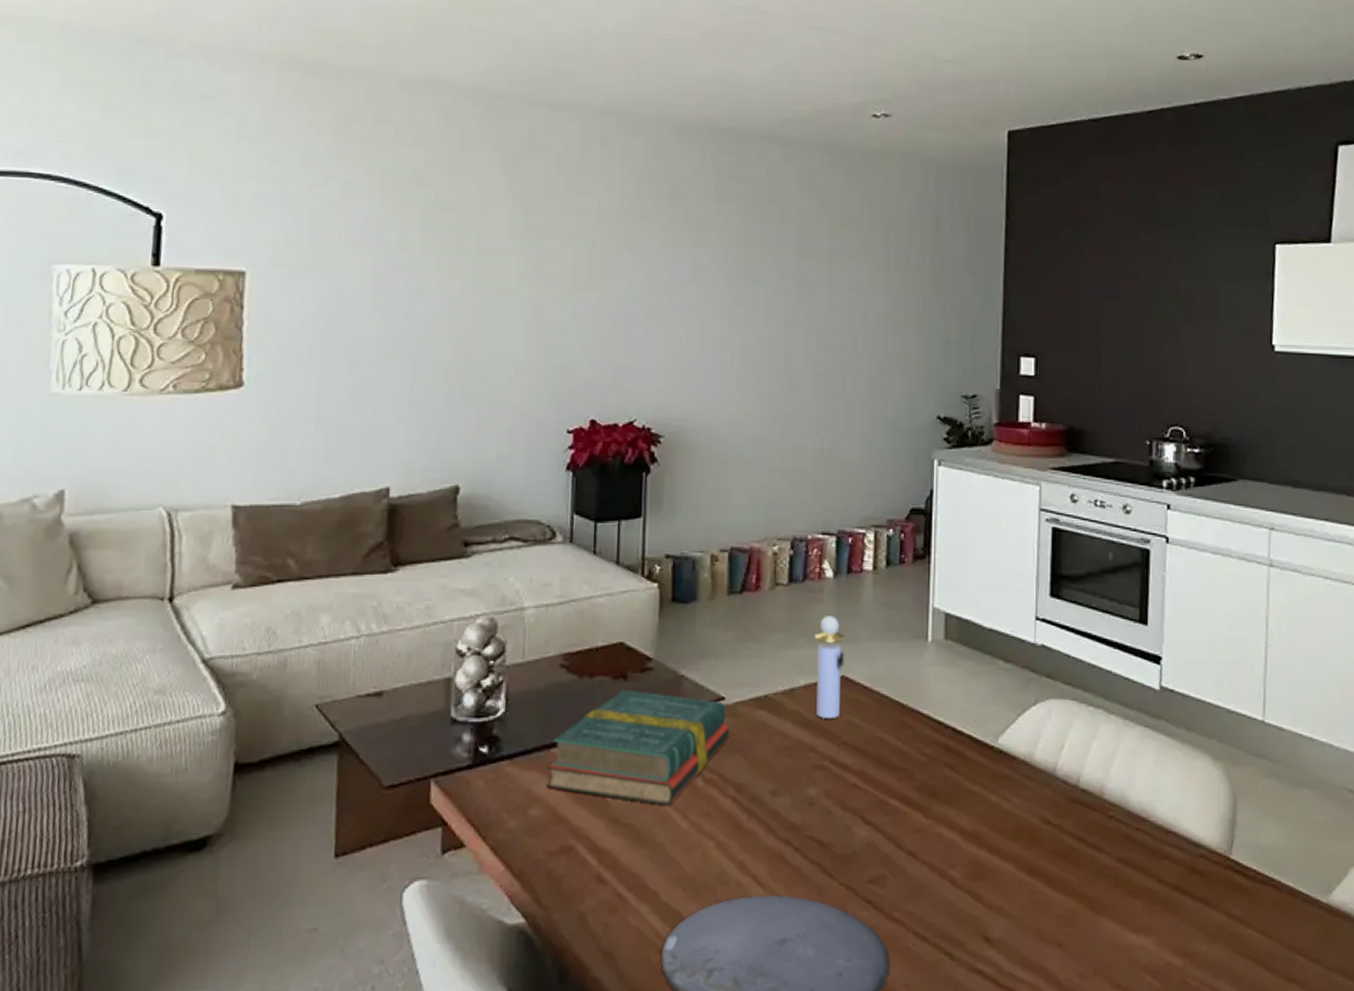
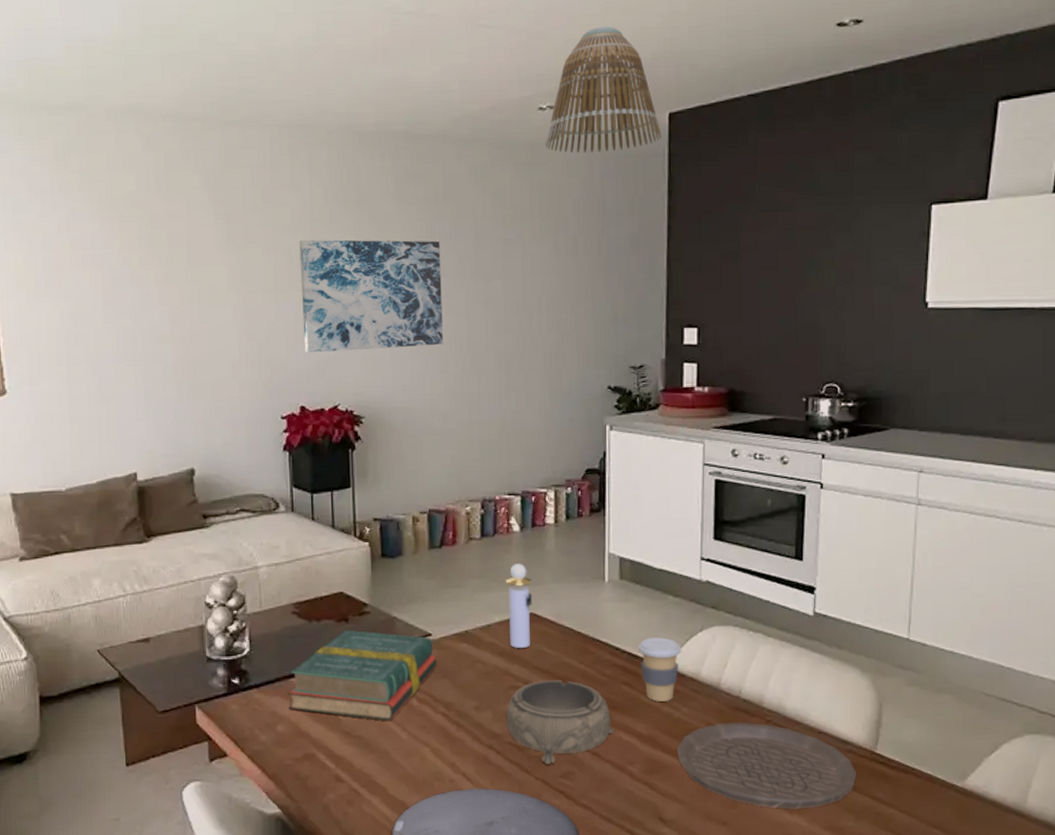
wall art: none [600,234,760,360] -> present [299,239,443,353]
decorative bowl: none [808,758,934,866] -> present [506,679,614,764]
lamp shade: none [878,39,1000,166] -> present [545,27,662,154]
coffee cup: none [964,709,1013,789] -> present [638,636,682,702]
plate: none [1005,817,1211,928] -> present [677,722,857,810]

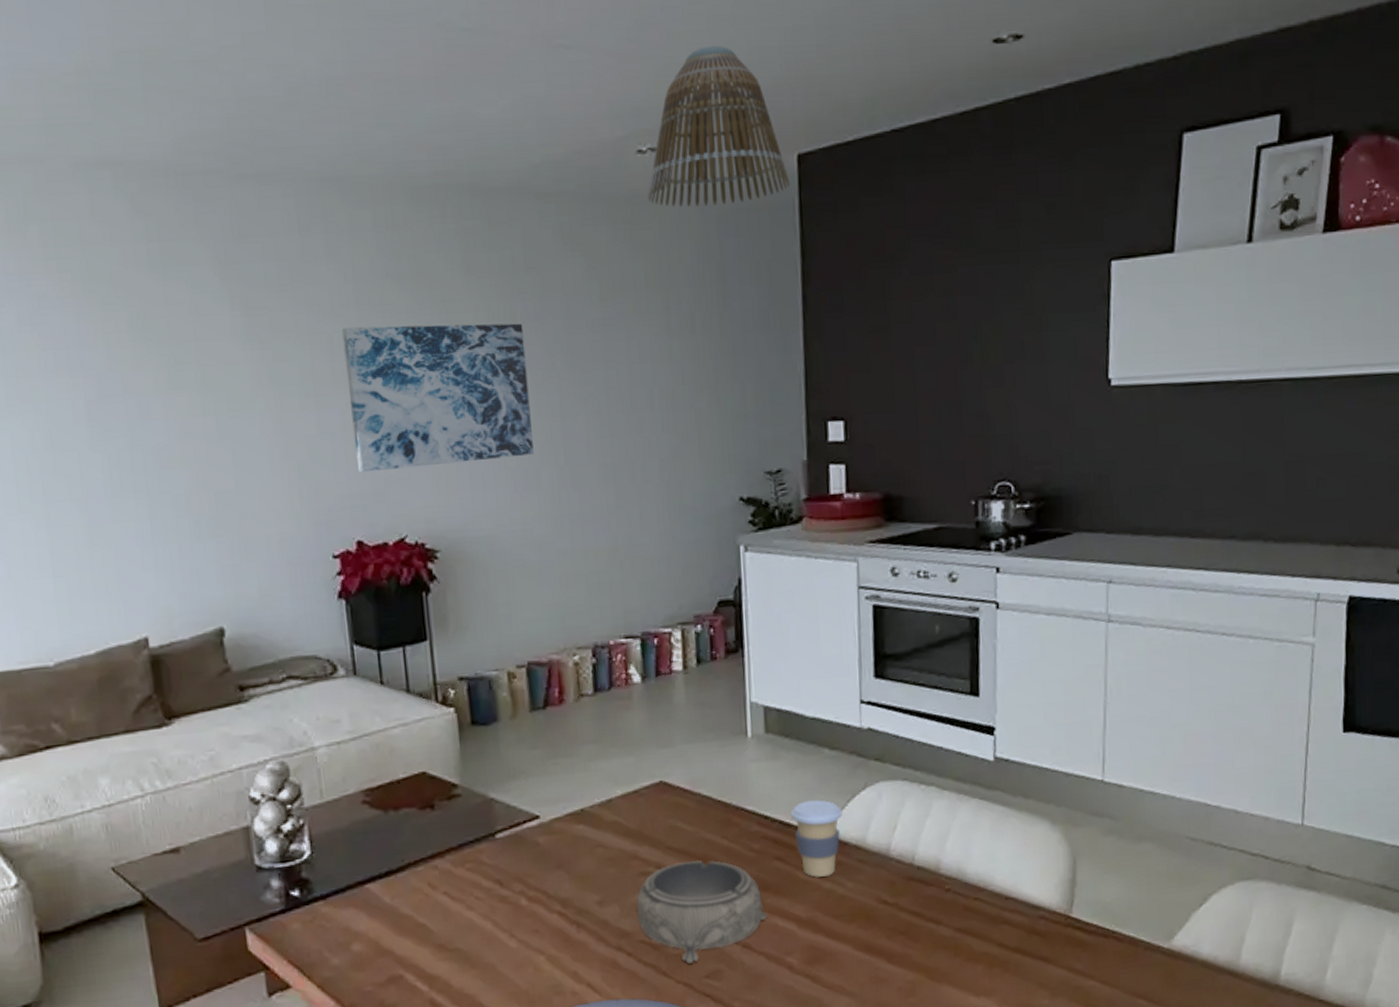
hardback book: present [288,630,437,721] -> none [363,818,548,927]
perfume bottle: present [505,563,533,648] -> none [626,721,662,826]
plate: present [677,722,857,810] -> none [842,893,1051,992]

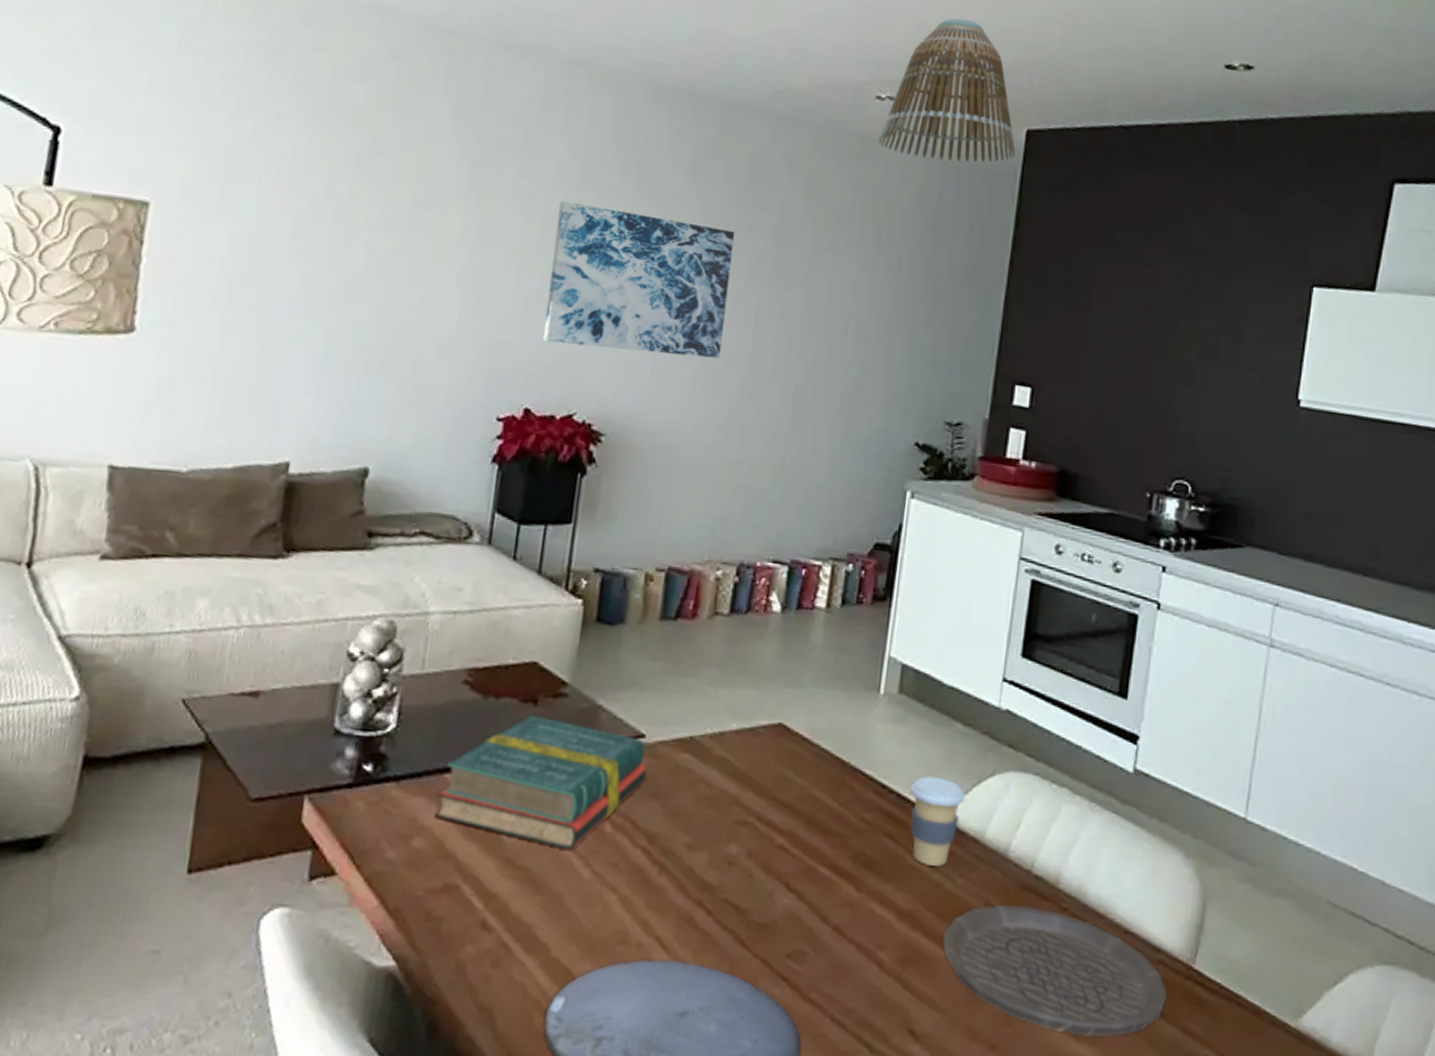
hardback book: none [363,818,548,927] -> present [434,715,647,850]
decorative bowl: present [636,859,767,964] -> none [726,818,866,937]
plate: none [842,893,1051,992] -> present [943,904,1168,1037]

